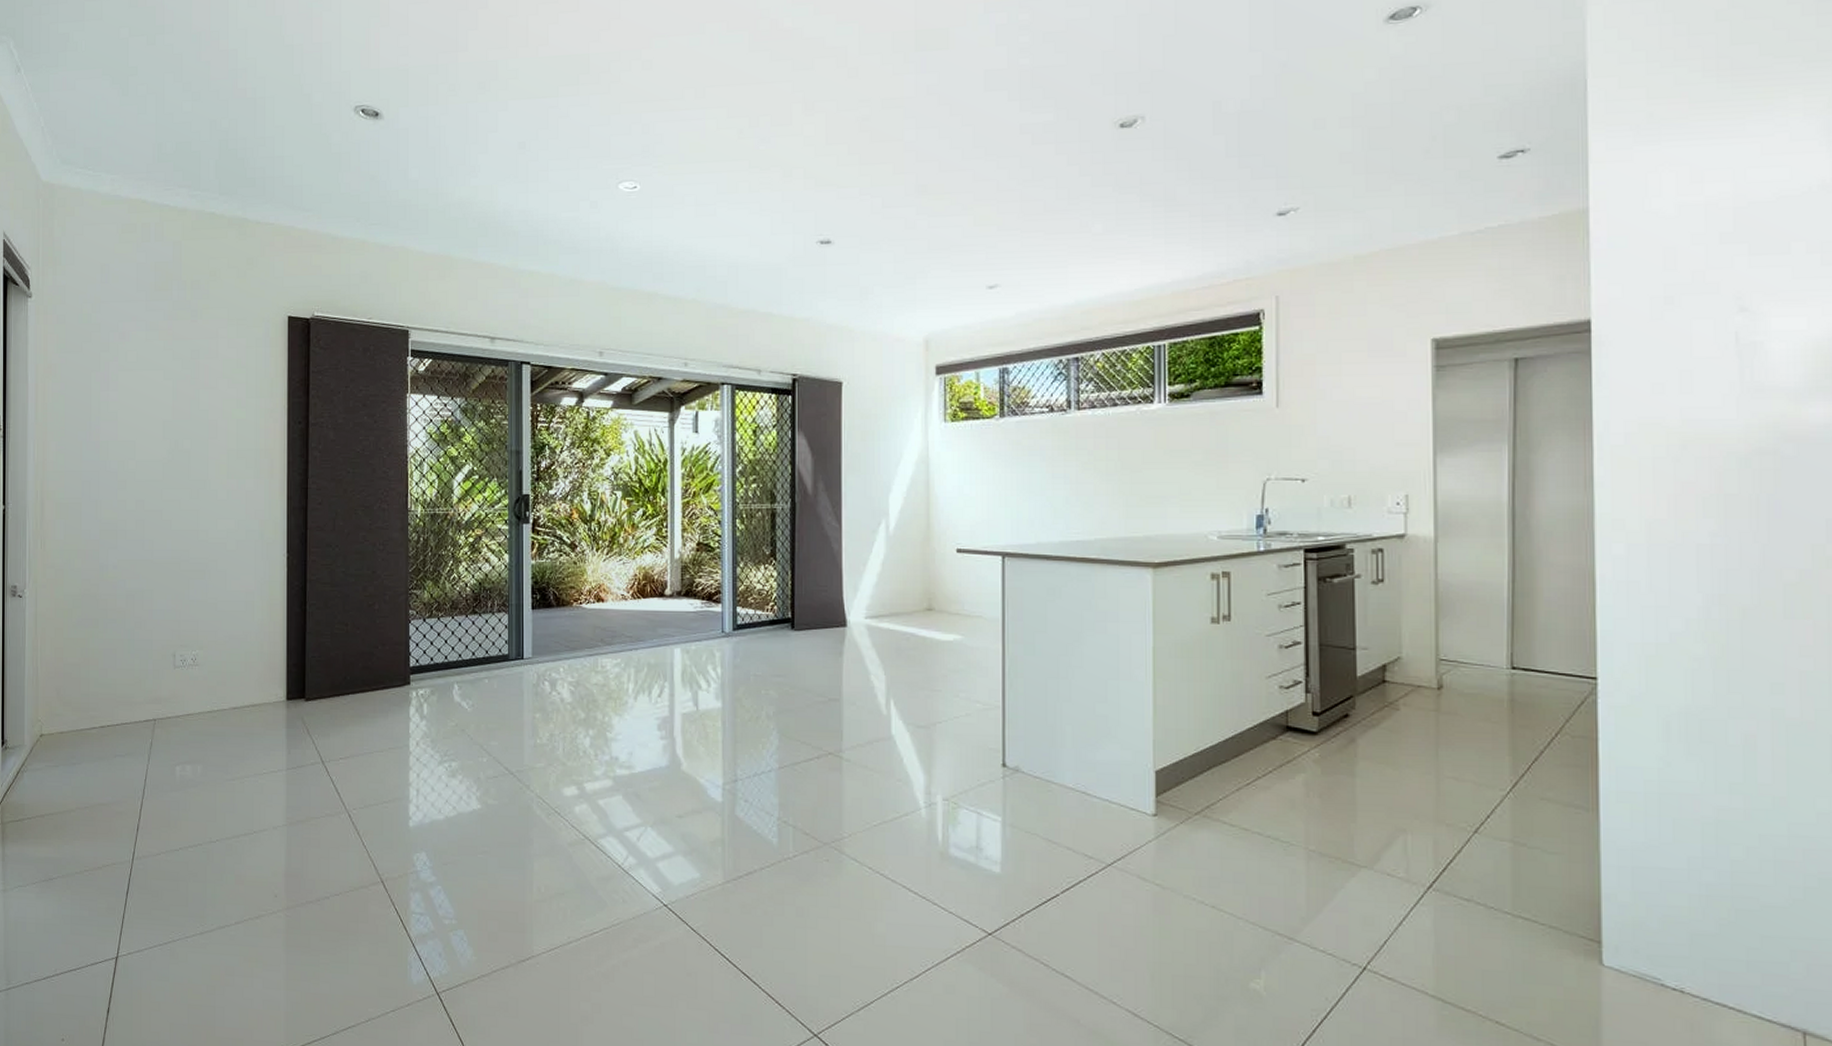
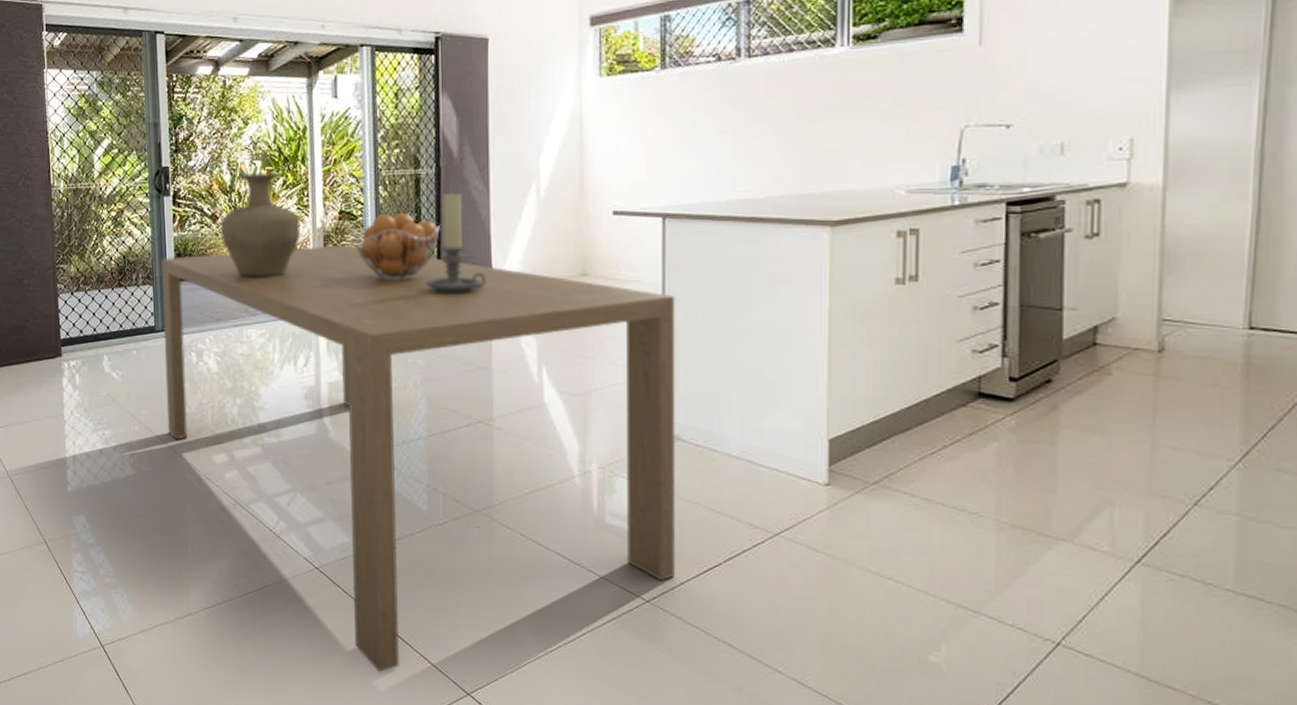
dining table: none [517,576,1016,1015] -> present [160,245,676,673]
vase: none [580,503,659,605] -> present [221,172,301,276]
fruit basket: none [708,545,794,612] -> present [351,212,440,281]
candle holder: none [781,527,838,626] -> present [427,193,486,293]

